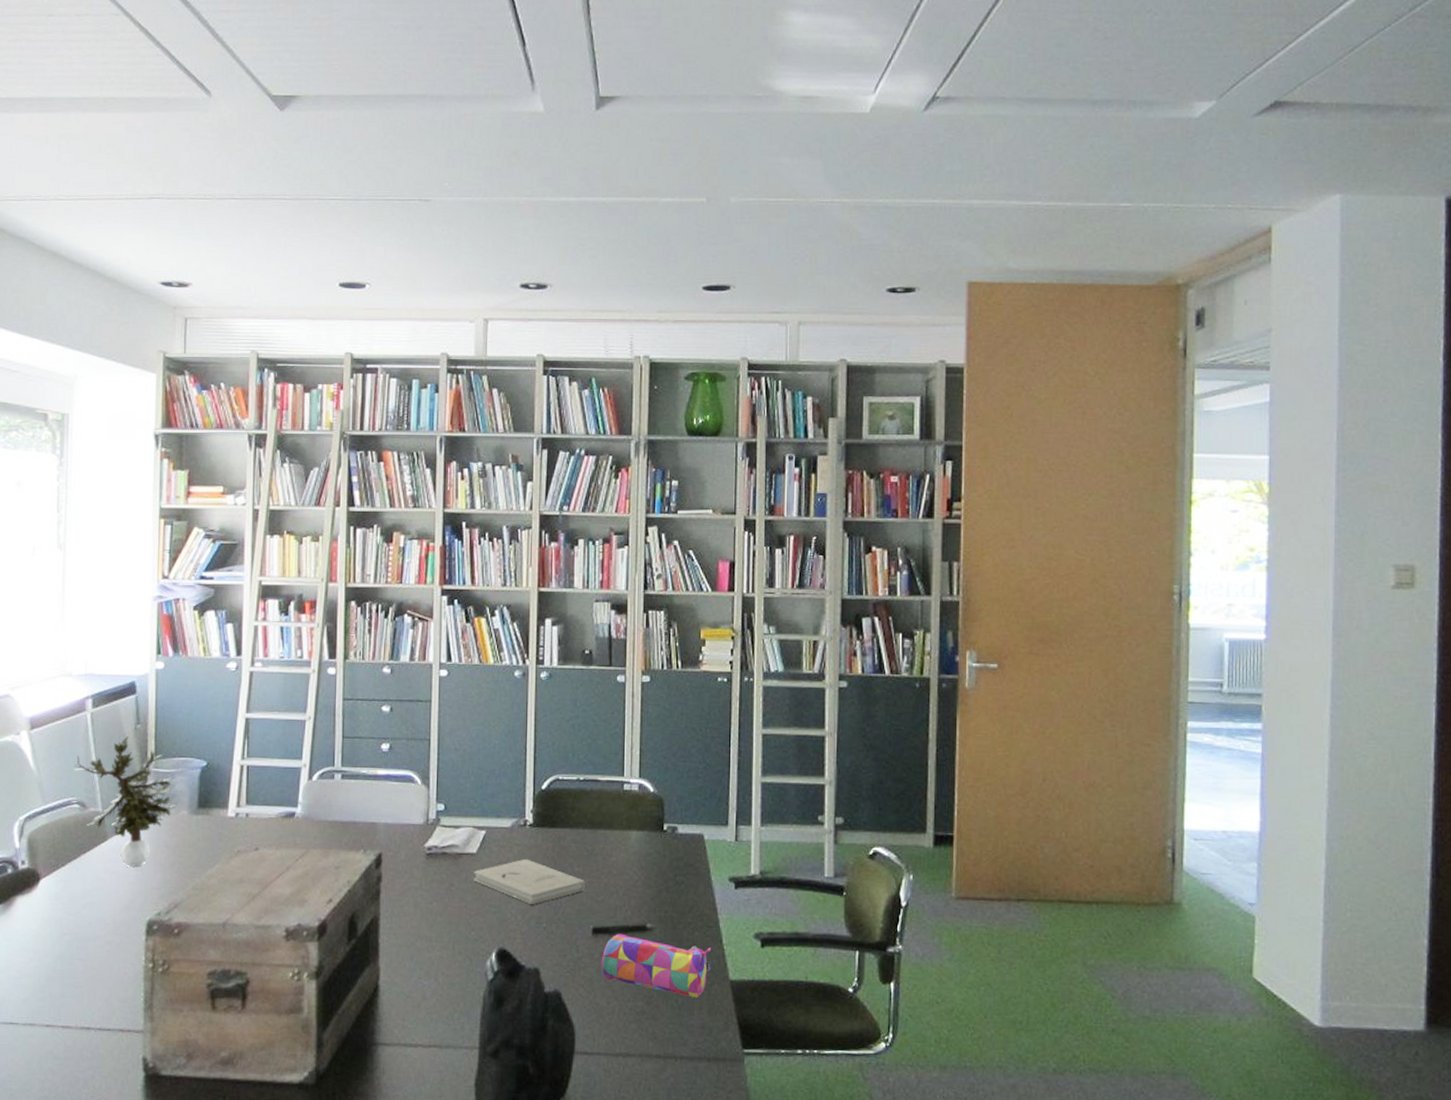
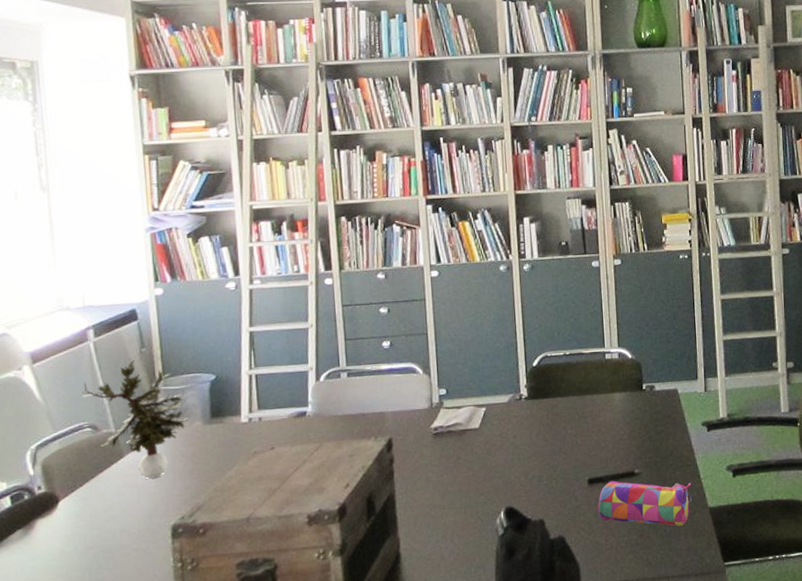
book: present [474,858,585,905] -> none [478,427,578,467]

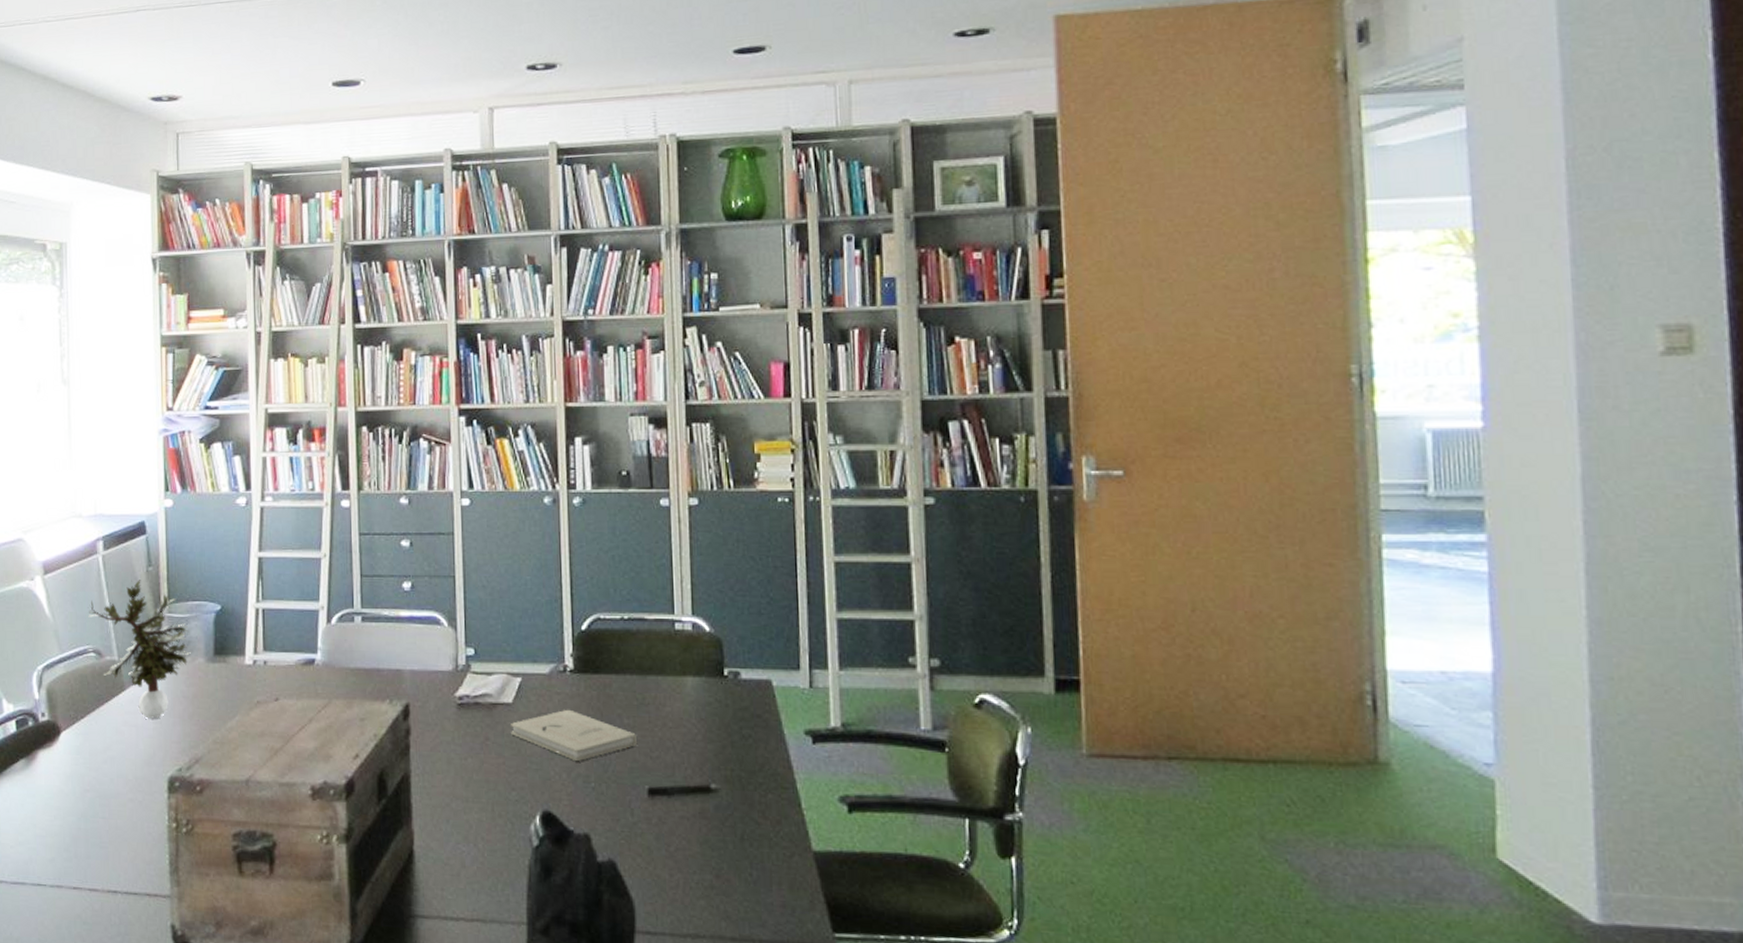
book: none [478,427,578,467] -> present [511,709,637,762]
pencil case: present [597,481,694,526] -> none [660,795,792,872]

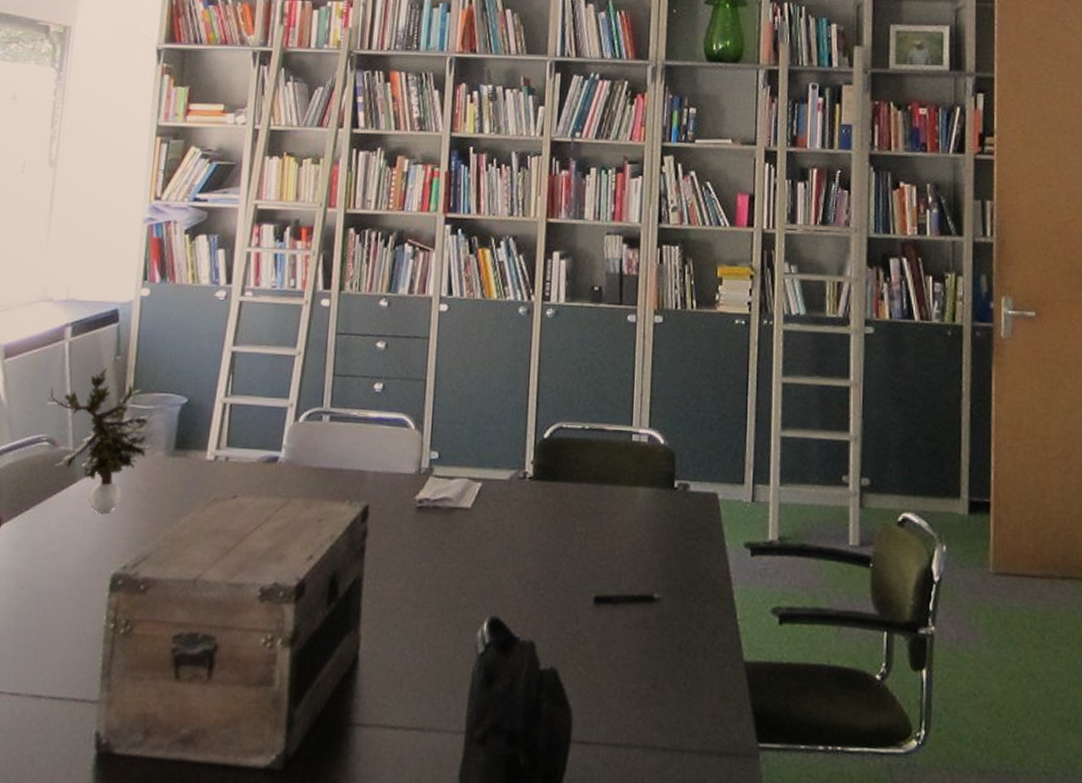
book: present [511,709,637,762] -> none [467,515,587,569]

